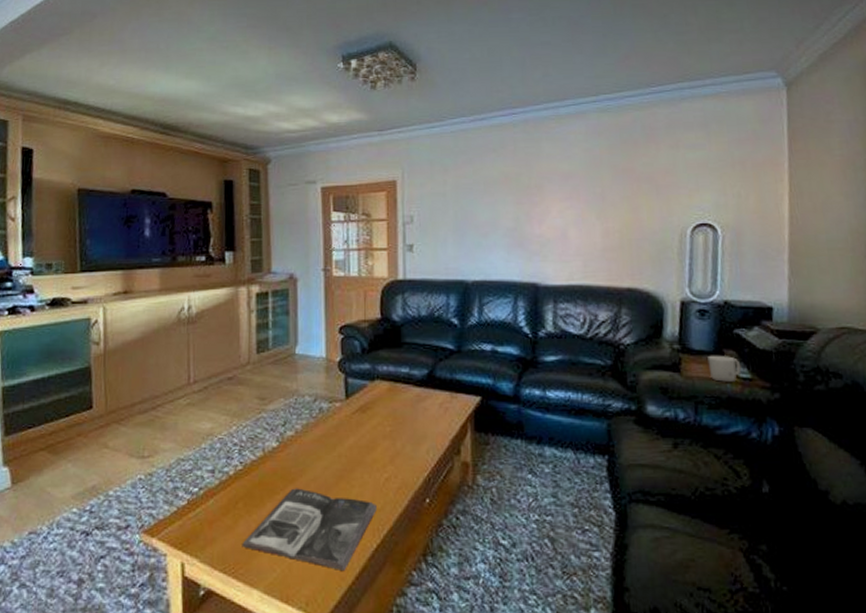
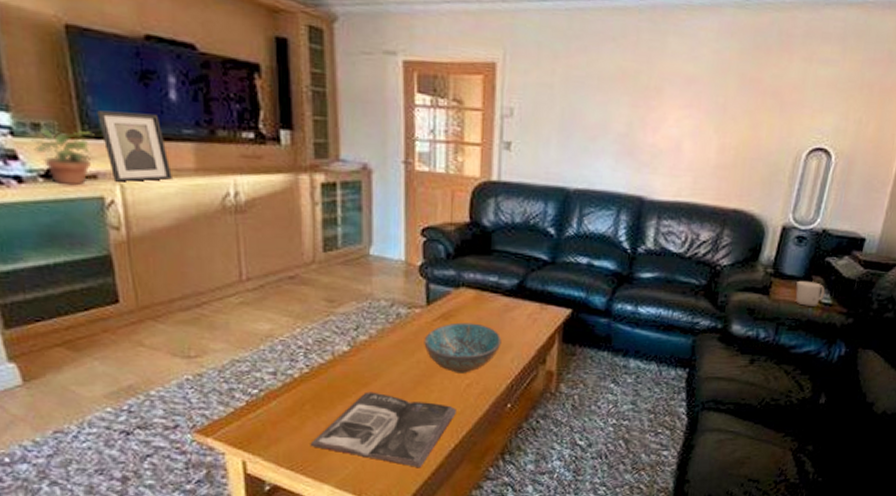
potted plant: none [45,267,89,311] -> present [31,128,94,186]
picture frame: none [92,249,142,305] -> present [97,110,172,183]
decorative bowl: none [344,414,416,467] -> present [424,322,502,373]

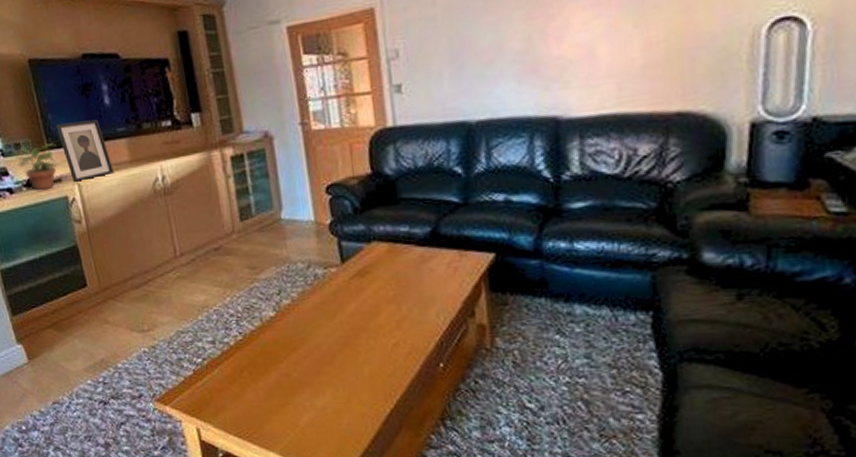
magazine: present [310,392,456,467] -> none [252,356,387,434]
decorative bowl: present [424,322,502,373] -> none [343,278,423,333]
mug: present [795,280,825,306] -> none [786,186,834,219]

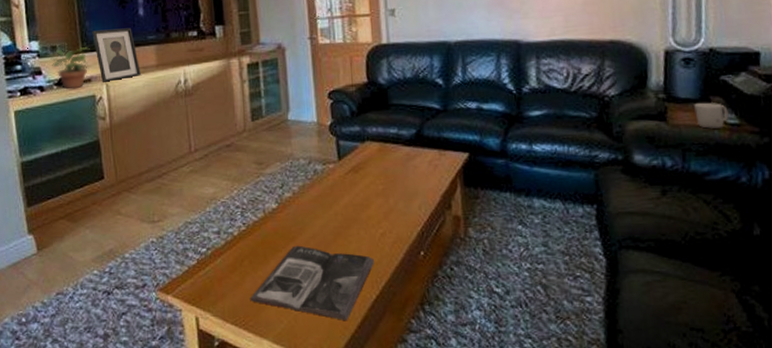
magazine: none [252,356,387,434] -> present [250,245,374,320]
mug: none [786,186,834,219] -> present [694,102,729,129]

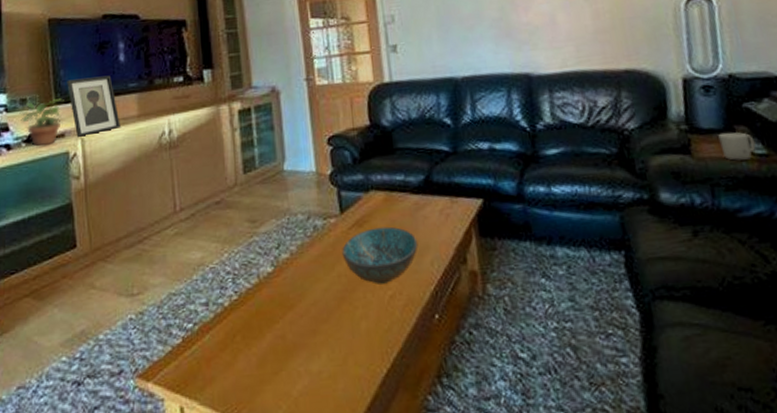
magazine: present [250,245,374,320] -> none [243,314,384,401]
decorative bowl: none [339,173,408,223] -> present [342,226,418,284]

